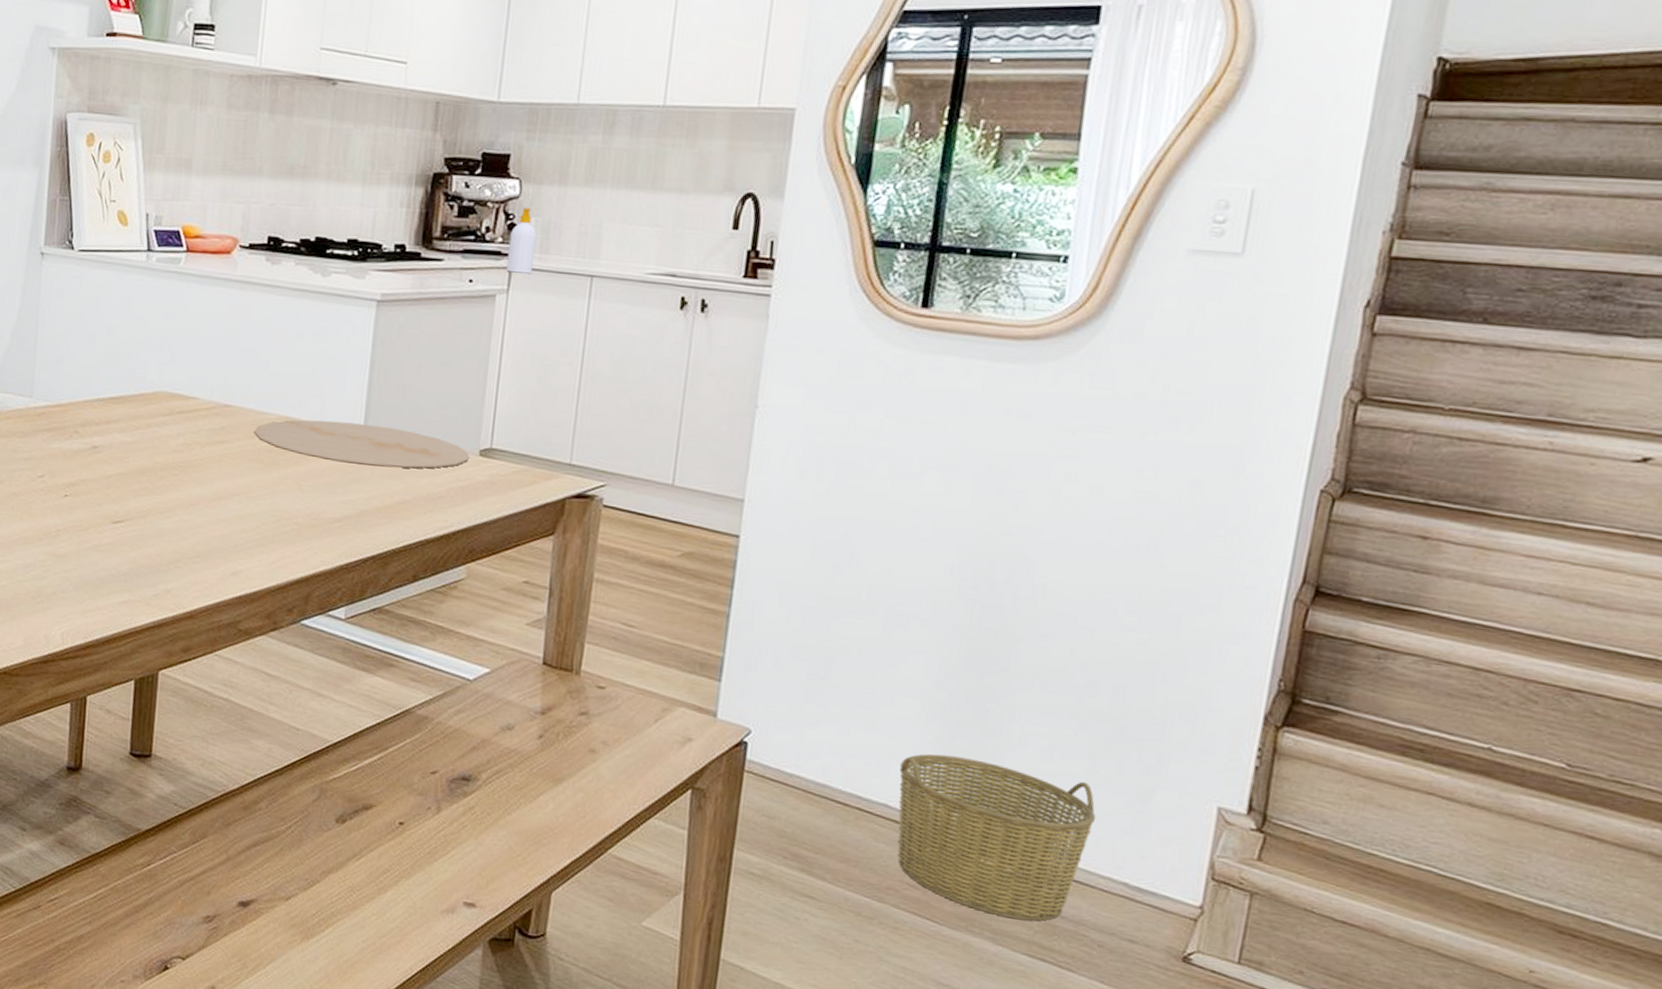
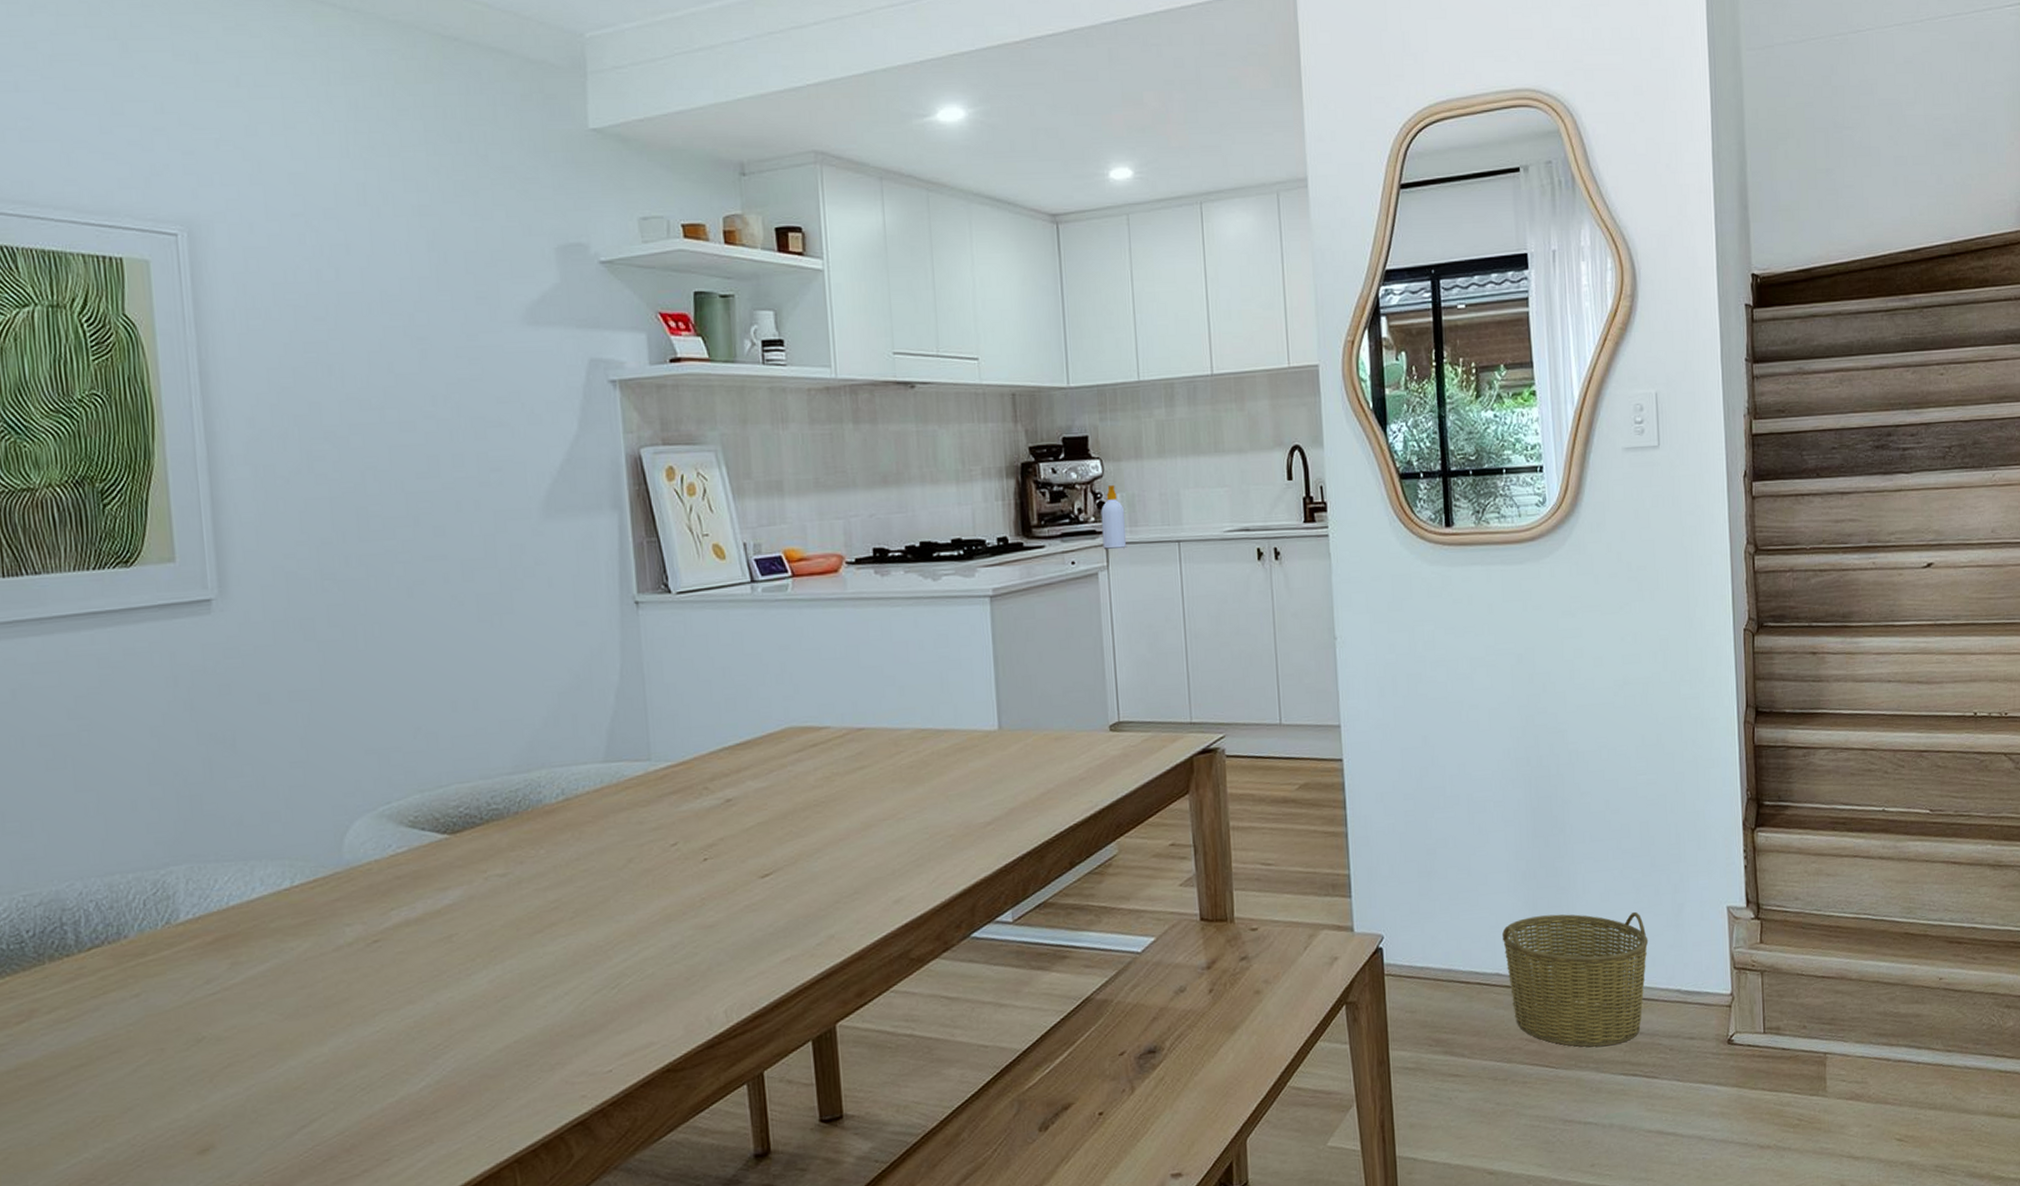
placemat: present [254,420,469,469] -> none [892,719,1101,765]

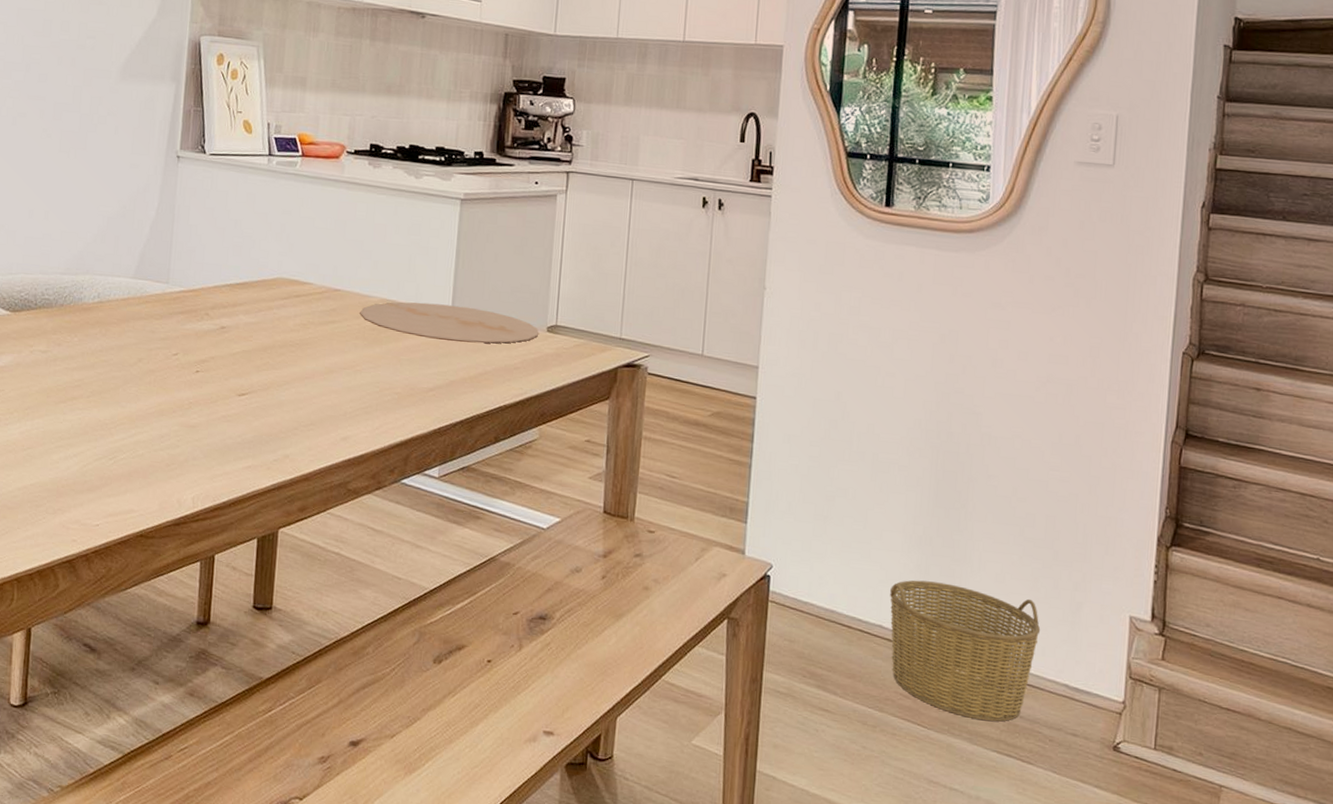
placemat: none [892,719,1101,765] -> present [360,302,539,344]
soap bottle: present [1101,485,1126,549] -> none [565,122,589,177]

